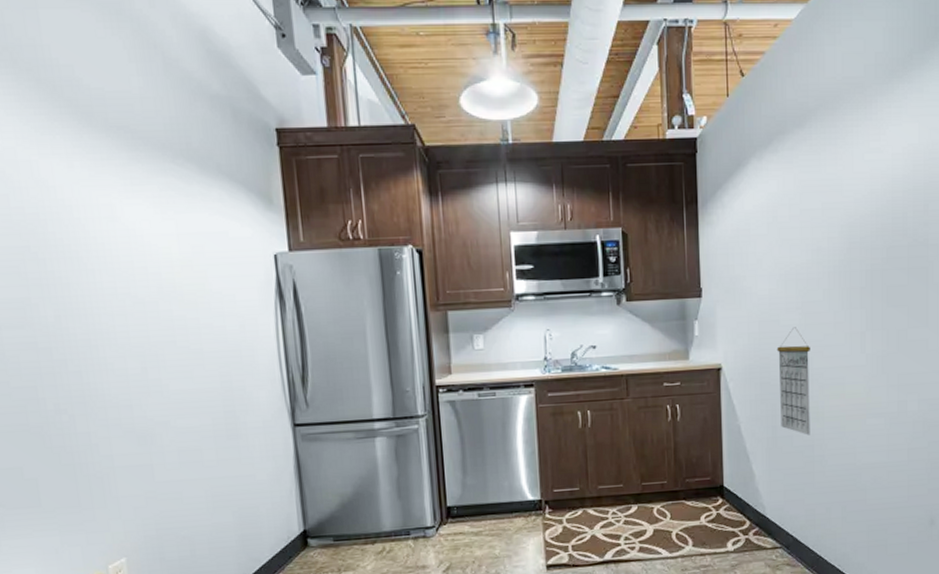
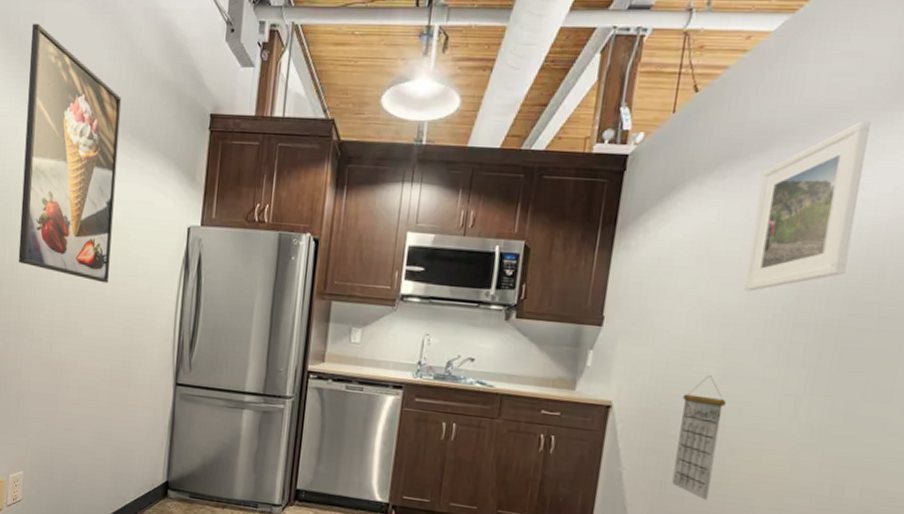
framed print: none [25,35,189,329] -> present [18,23,122,283]
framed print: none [805,94,880,249] -> present [744,121,871,292]

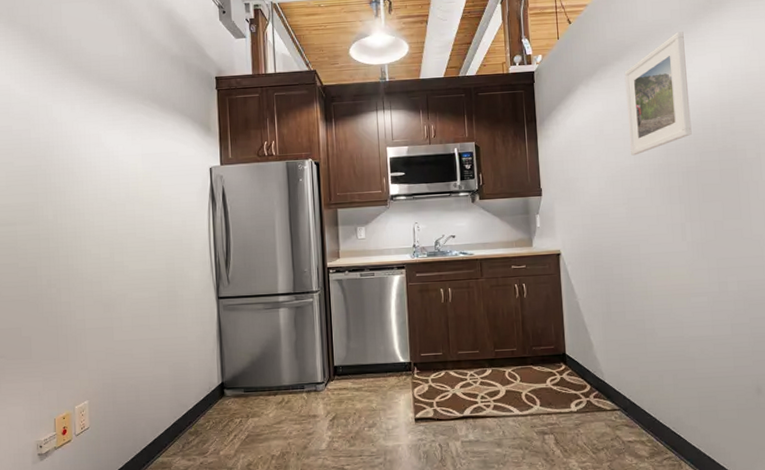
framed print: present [18,23,122,283] -> none [51,21,146,224]
calendar: present [672,375,726,500] -> none [607,219,641,311]

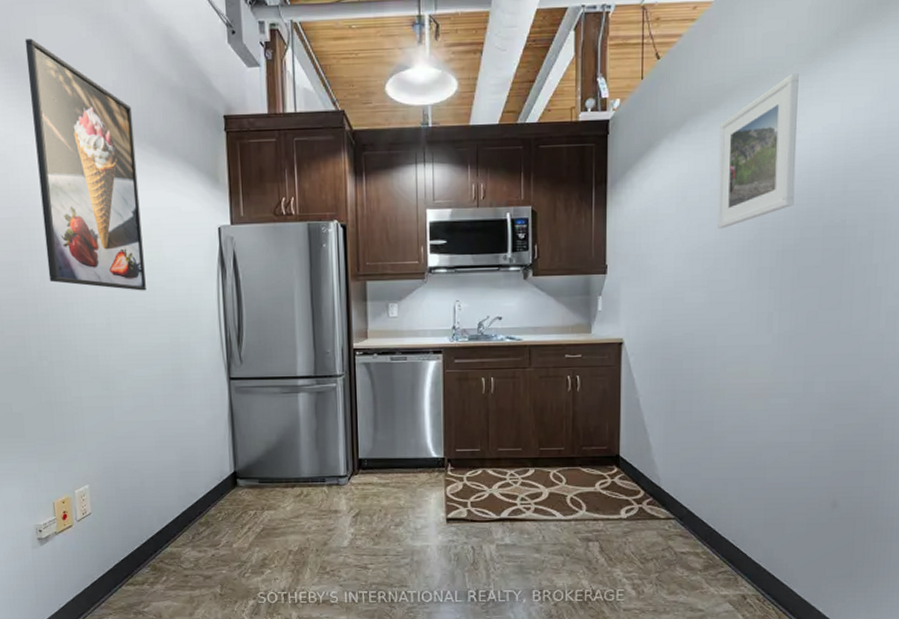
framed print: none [51,21,146,224] -> present [25,38,146,291]

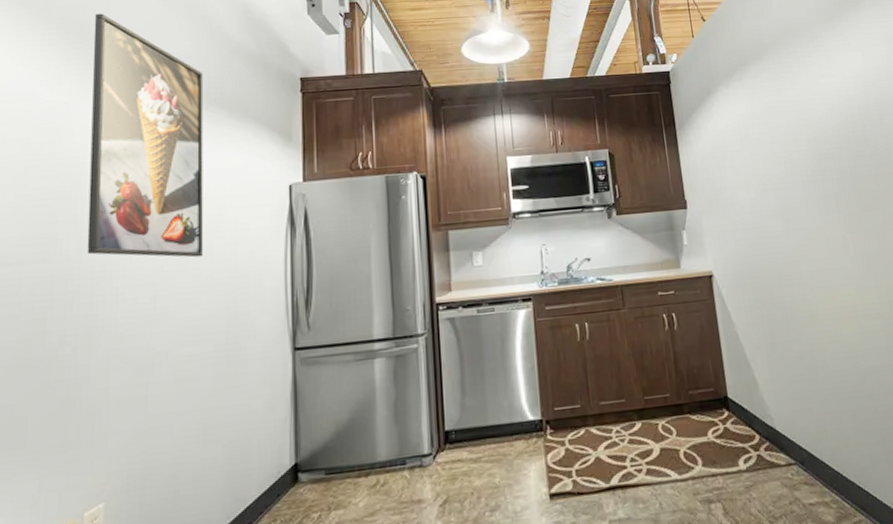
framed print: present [717,74,799,229] -> none [765,31,843,162]

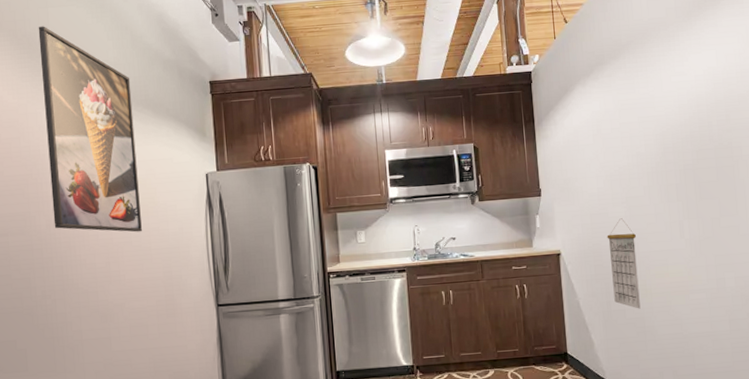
calendar: none [763,233,808,340] -> present [607,218,641,309]

